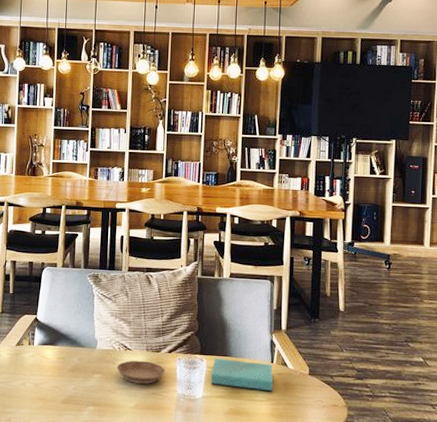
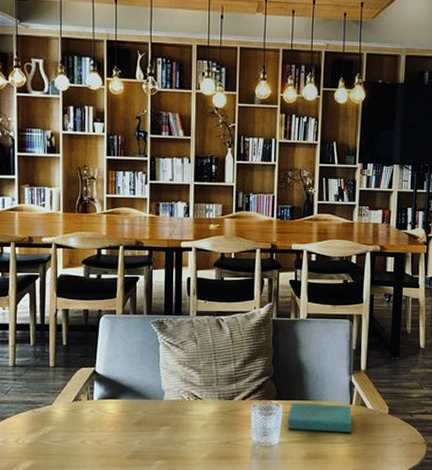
saucer: present [116,360,166,384] -> none [186,409,239,433]

